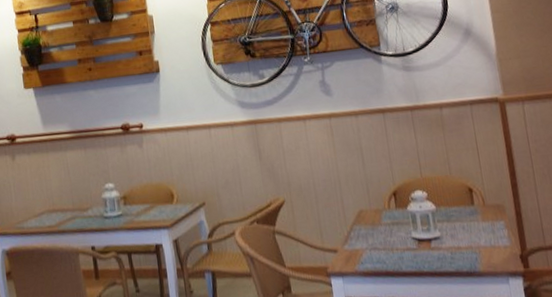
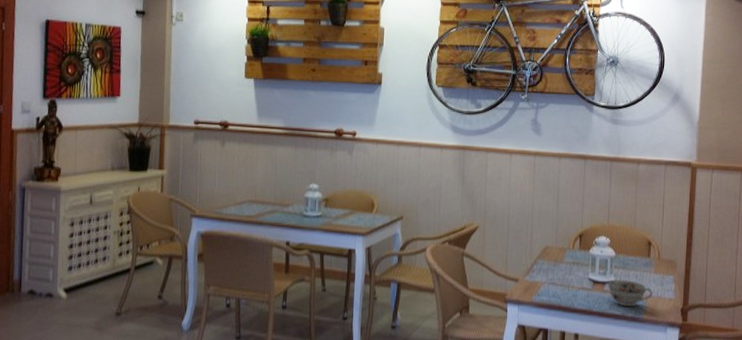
teacup: none [434,233,486,262] -> present [608,280,653,307]

